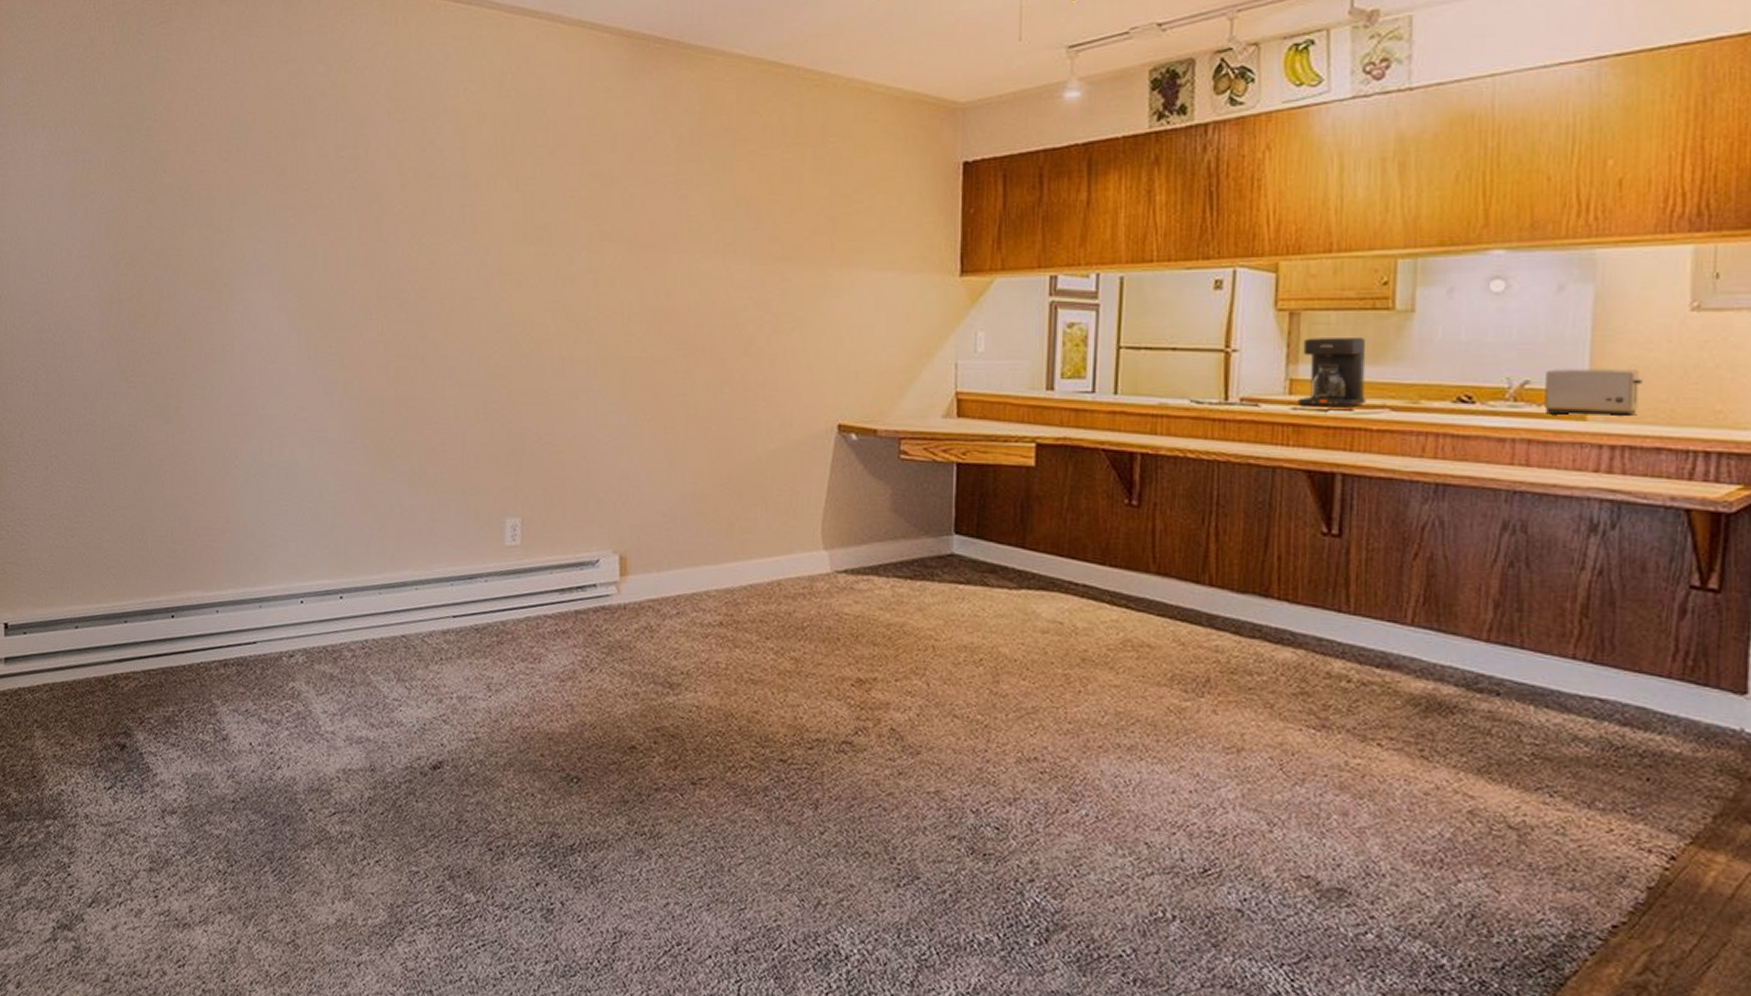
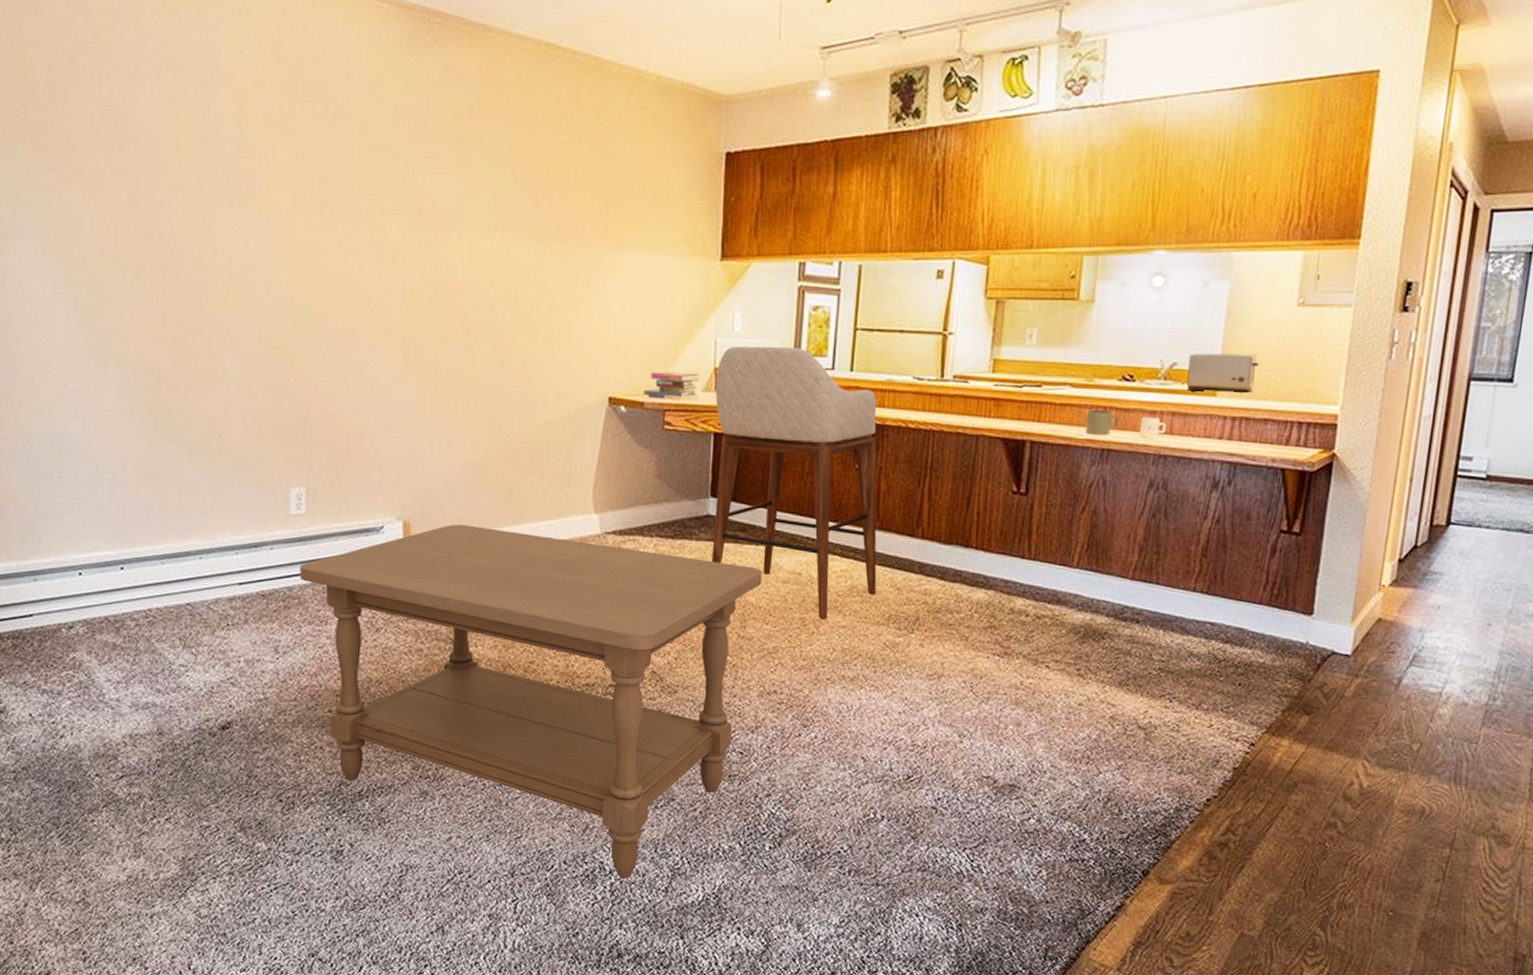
coffee table: none [514,559,1017,966] -> present [300,524,763,878]
books: none [877,396,938,429] -> present [644,371,699,401]
bar stool: none [956,367,1155,677] -> present [711,346,877,620]
coffee maker: present [1298,338,1366,408] -> none [999,323,1055,384]
mug: none [1412,436,1456,468] -> present [1085,409,1119,436]
mug: none [1484,445,1520,473] -> present [1139,417,1166,440]

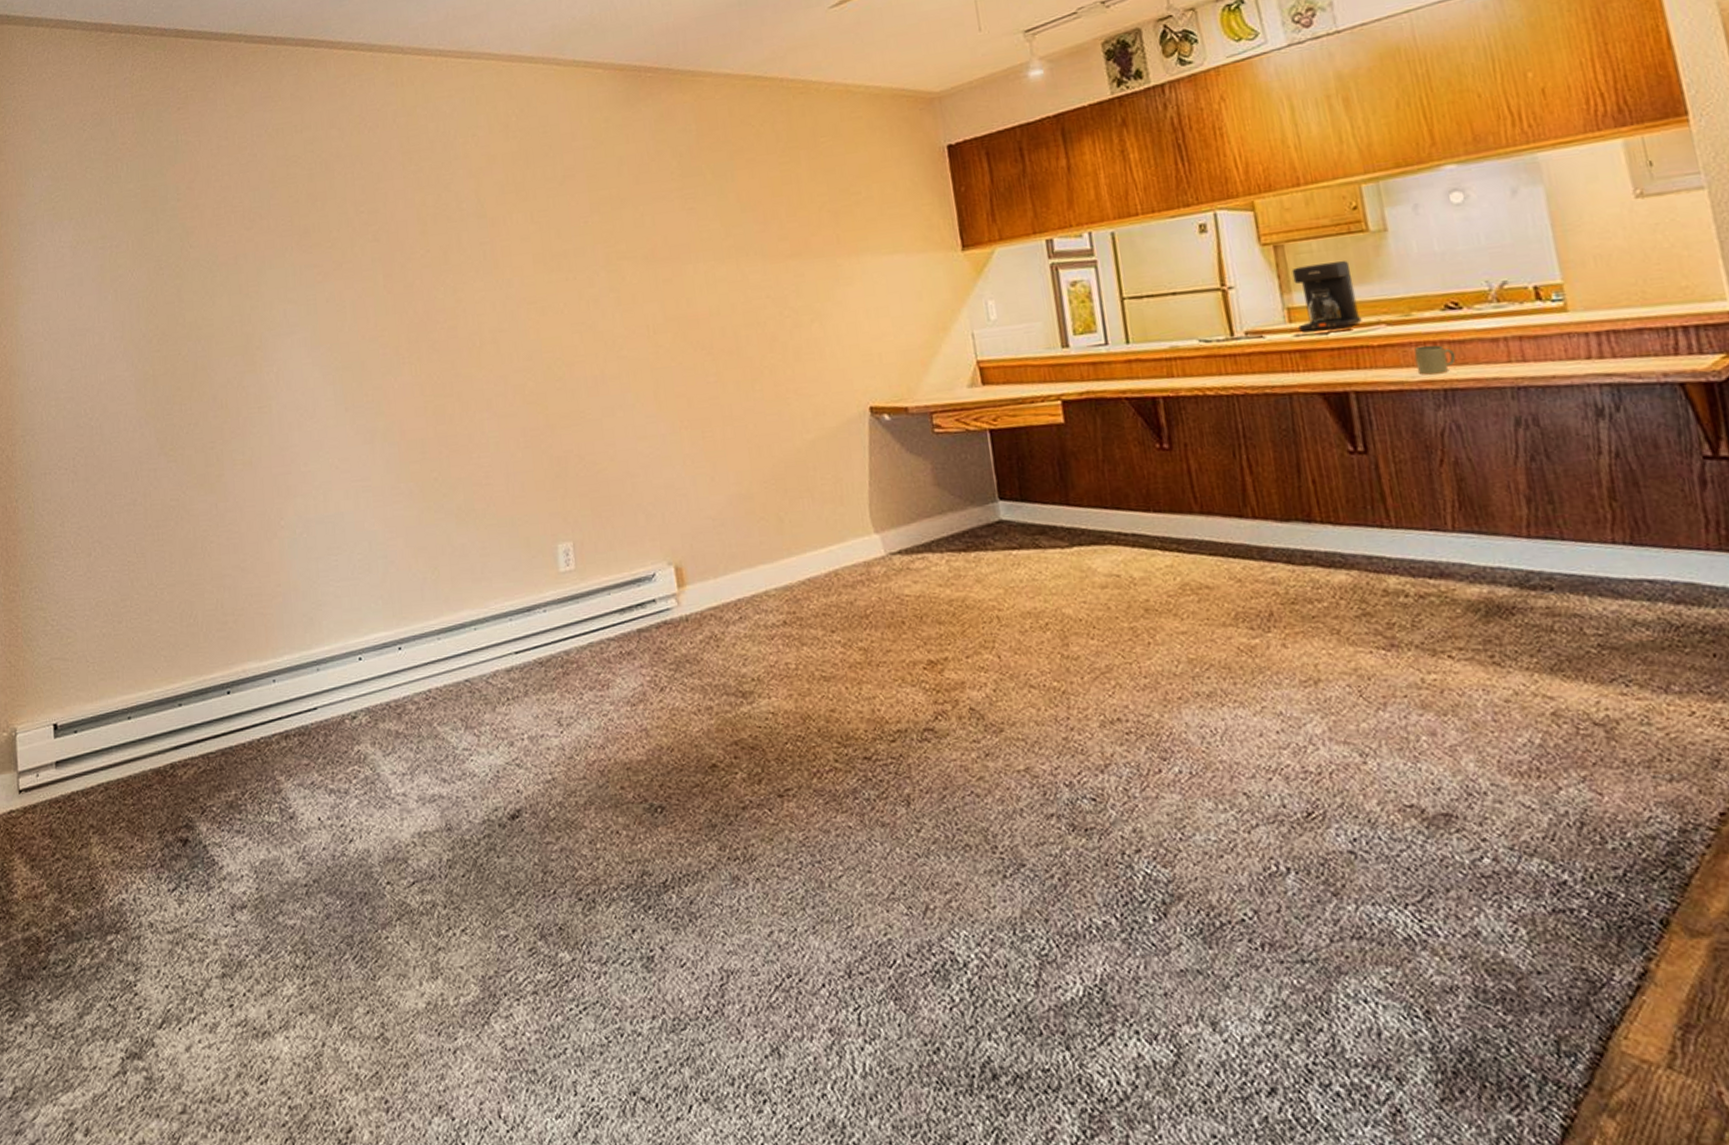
coffee table: present [300,524,763,878] -> none [575,562,1080,972]
books: present [644,371,699,401] -> none [906,369,965,403]
bar stool: present [711,346,877,620] -> none [979,327,1214,627]
coffee maker: none [999,323,1055,384] -> present [1292,261,1362,332]
mug: present [1139,417,1166,440] -> none [1481,345,1517,372]
toaster: present [1186,353,1259,394] -> none [1520,258,1612,310]

